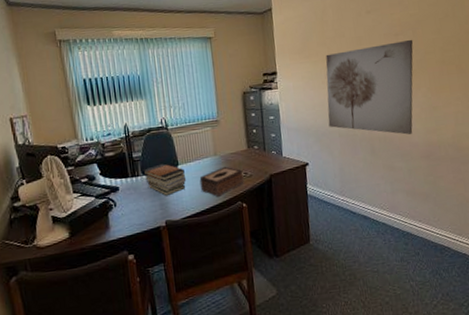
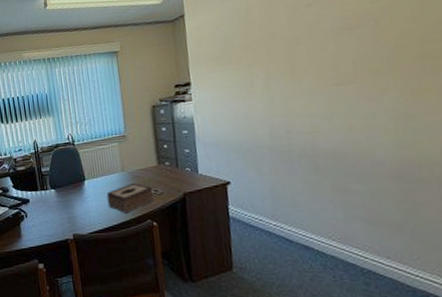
book stack: present [143,163,187,197] -> none [51,178,94,211]
wall art: present [325,39,414,135] -> none [251,32,377,150]

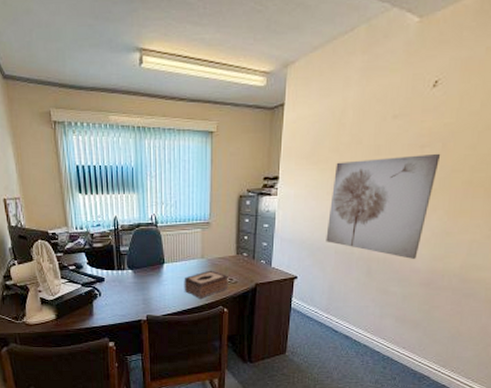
wall art: none [251,32,377,150] -> present [326,153,441,259]

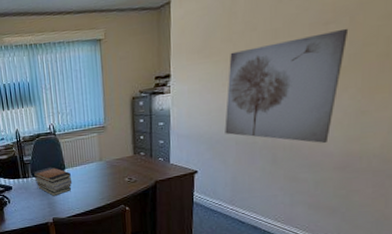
book stack: none [129,260,171,293] -> present [33,167,73,197]
tissue box: present [184,270,228,299] -> none [84,171,128,200]

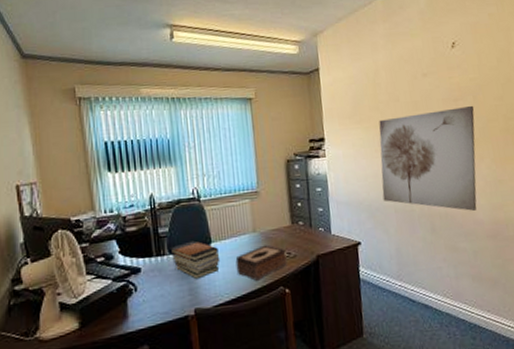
tissue box: none [84,171,128,200] -> present [235,245,287,281]

